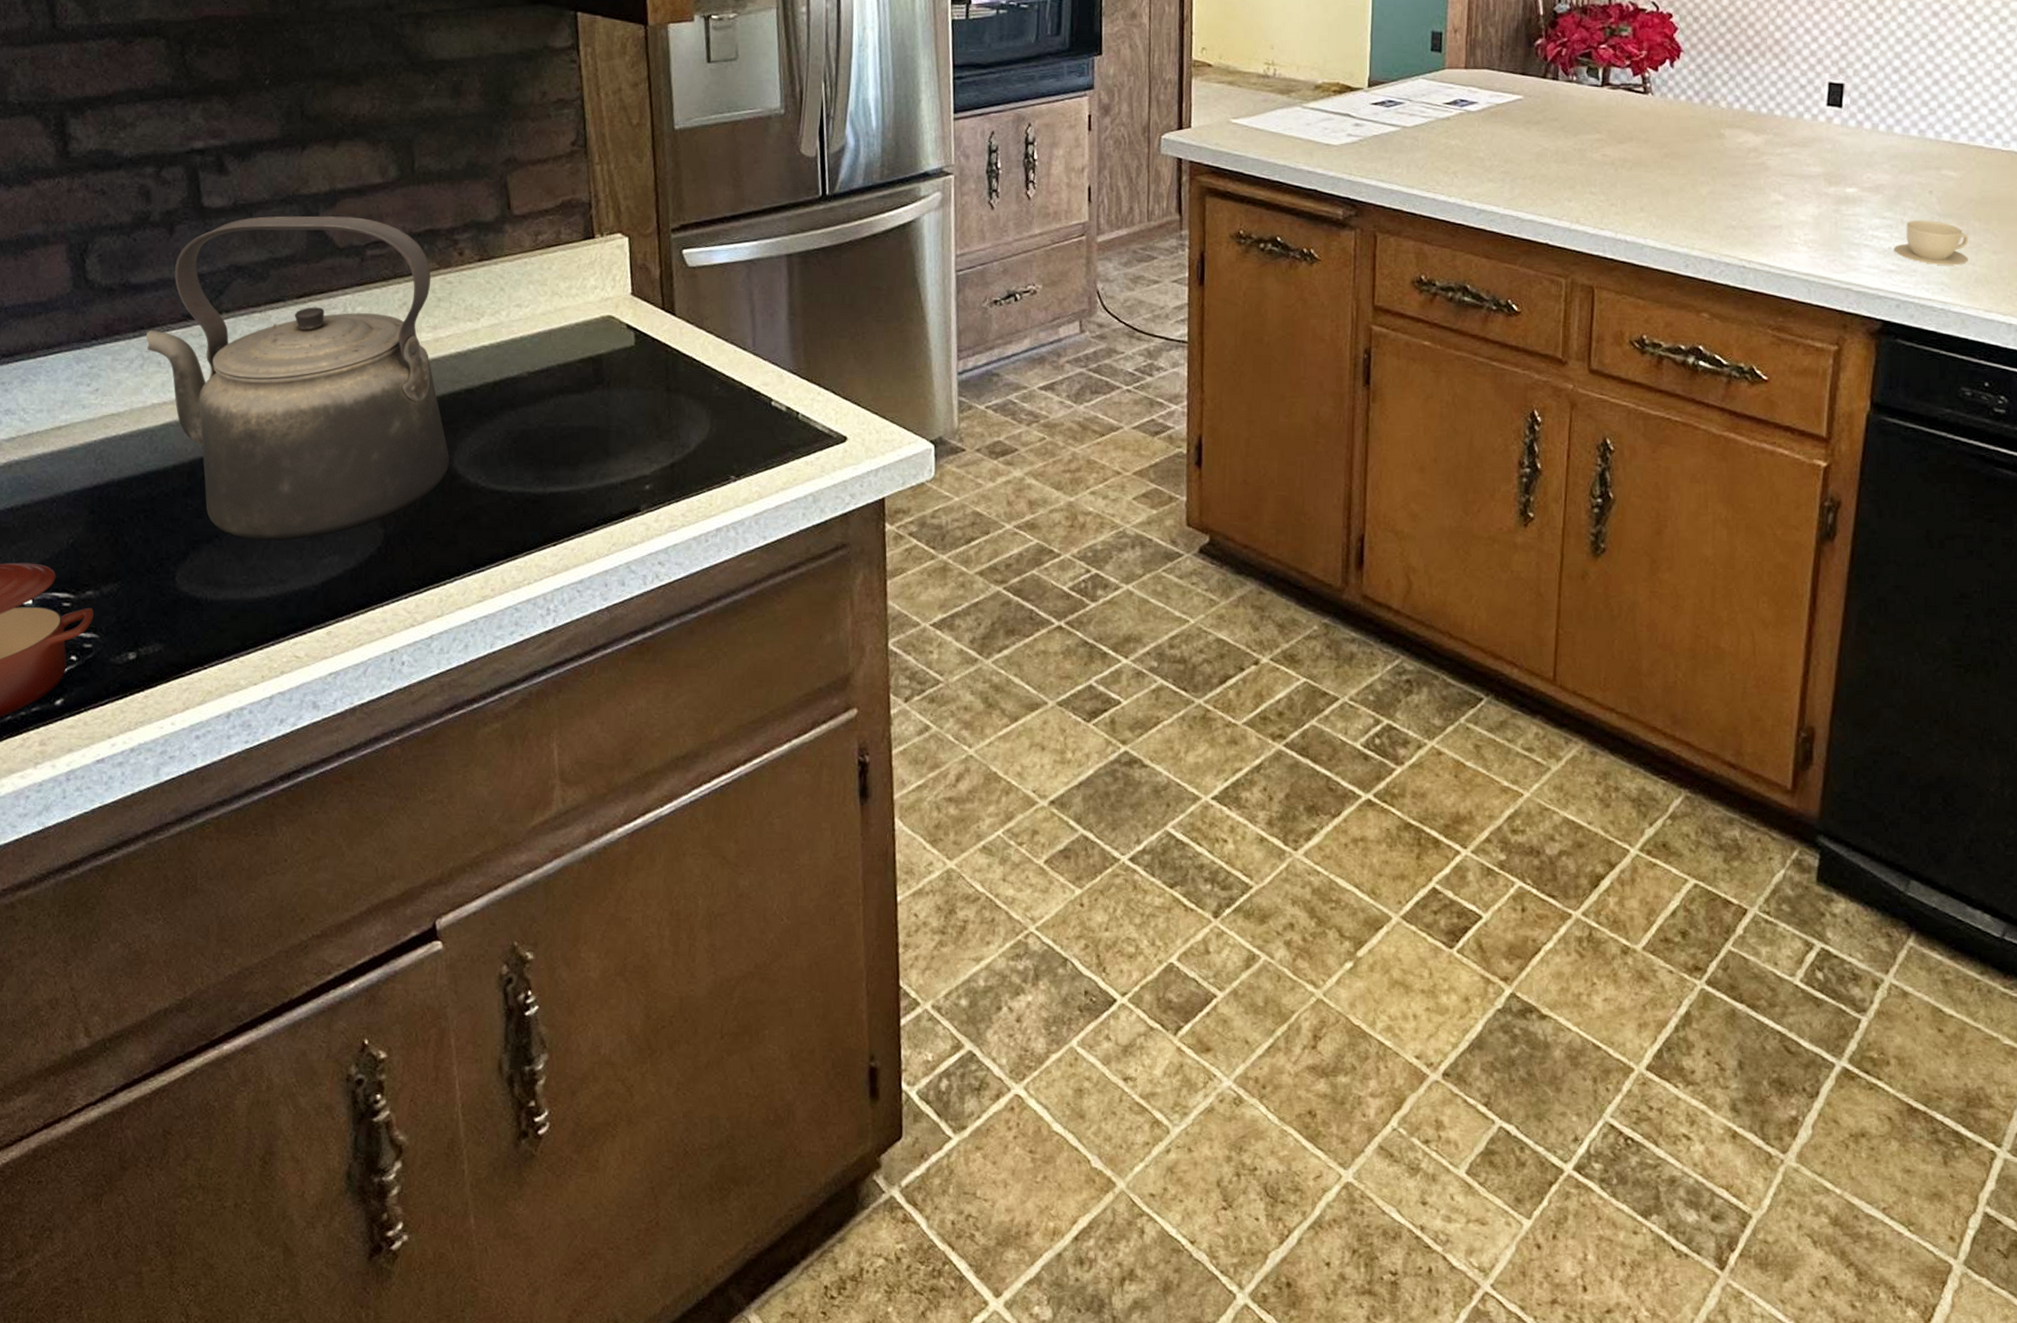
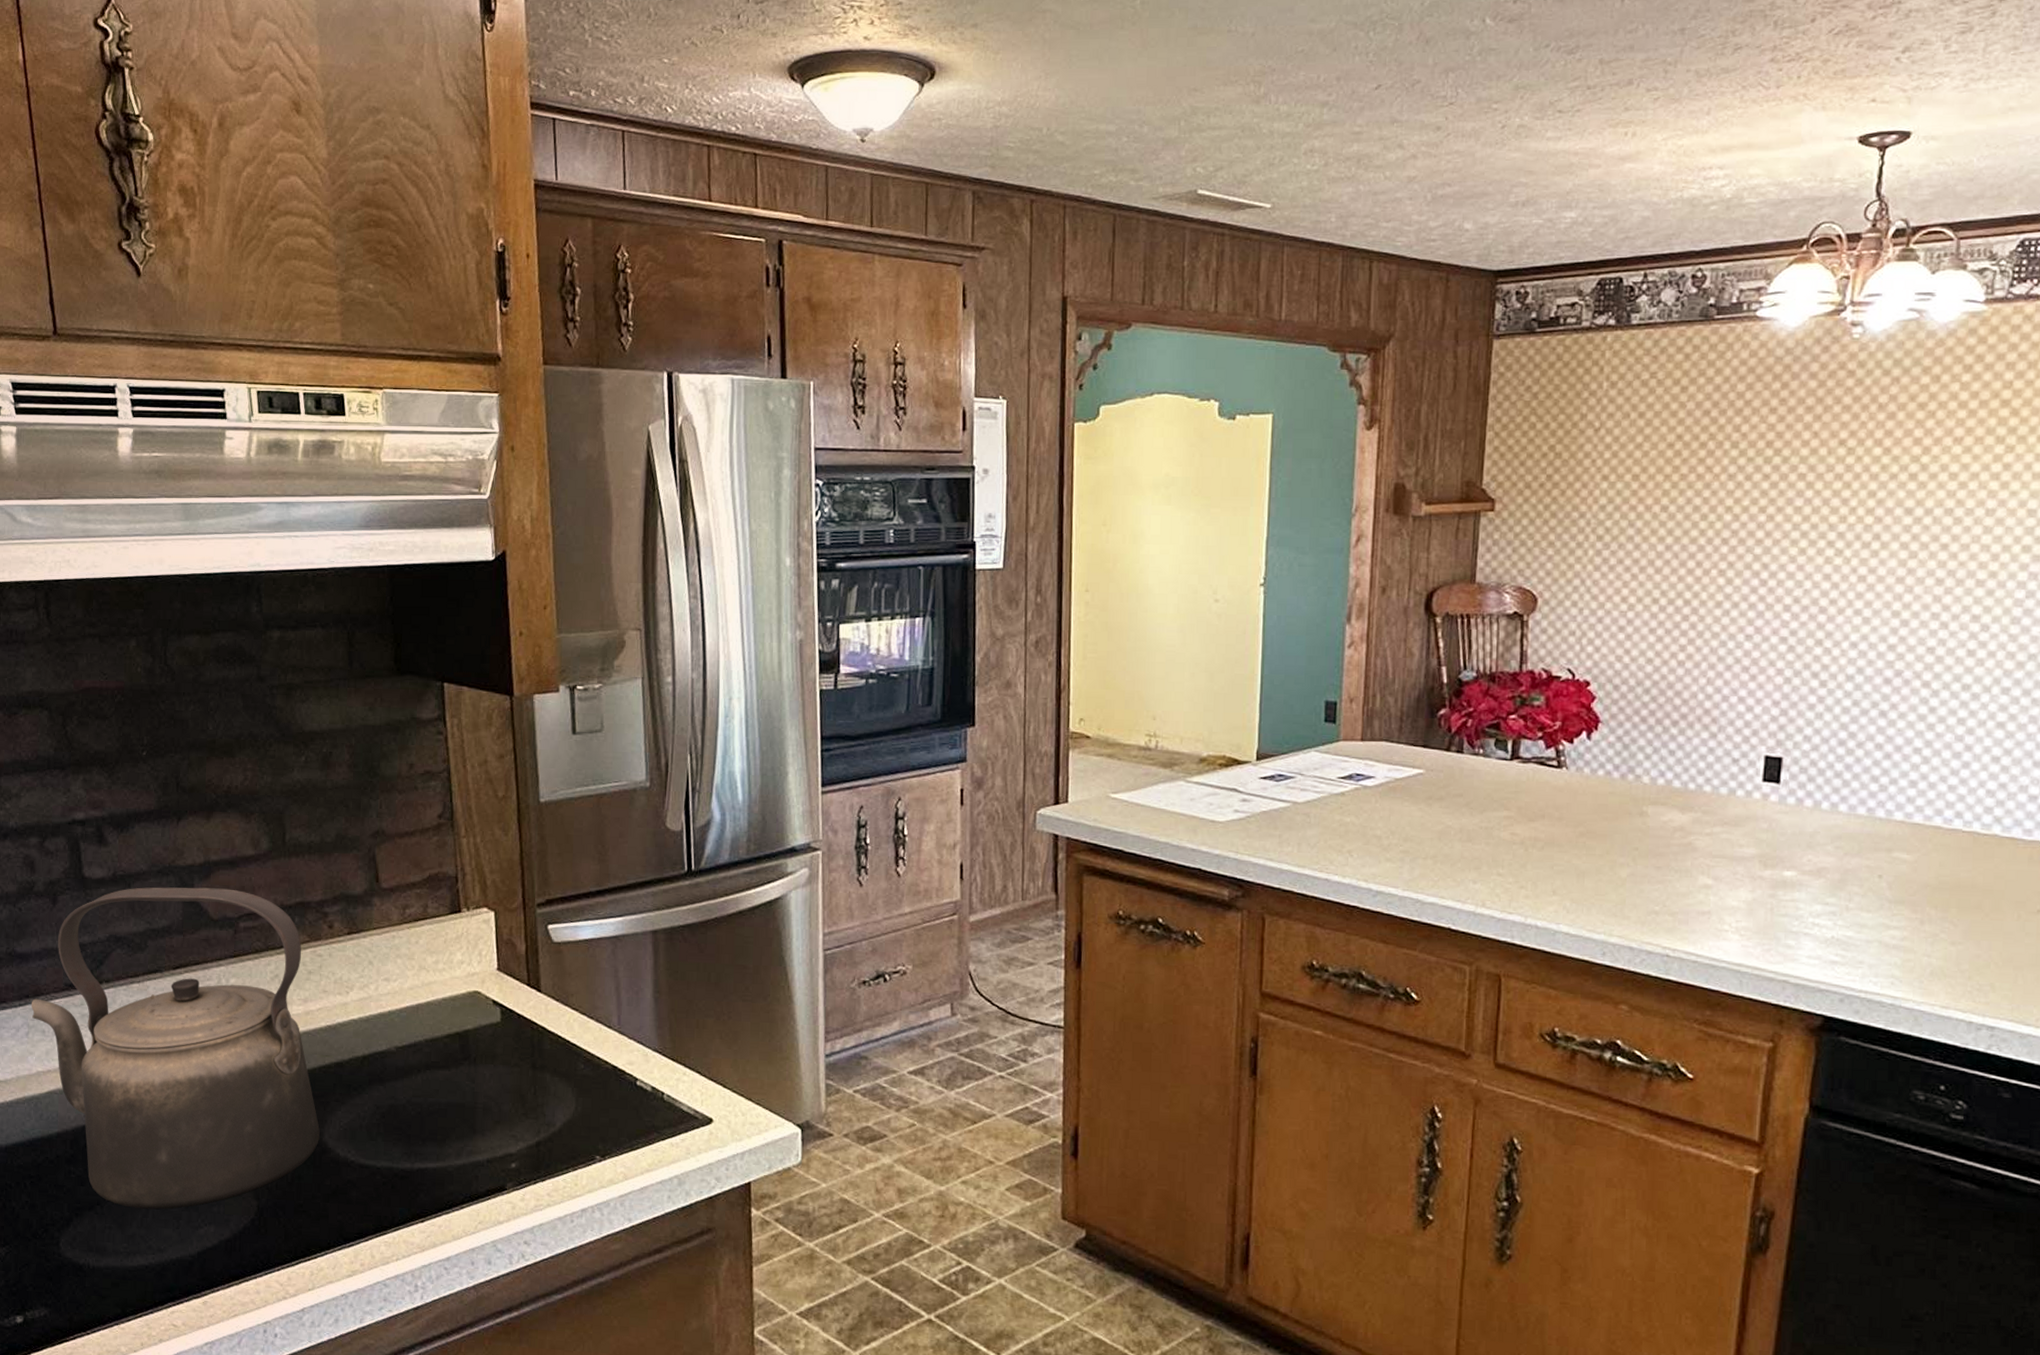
teacup: present [1893,220,1969,266] -> none [1837,906,1923,957]

